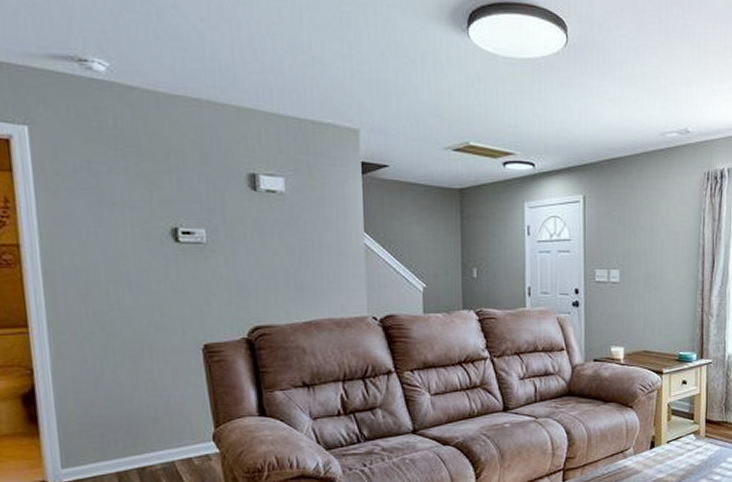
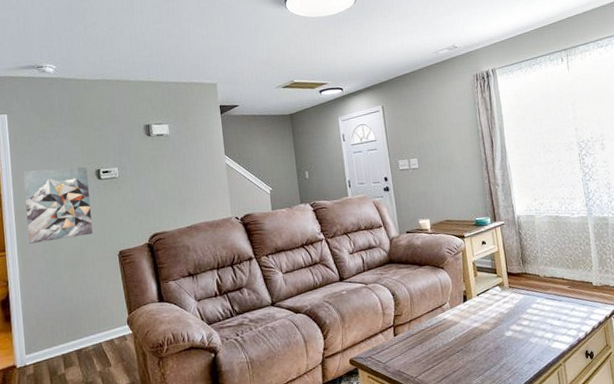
wall art: none [56,215,165,320] -> present [23,166,93,244]

